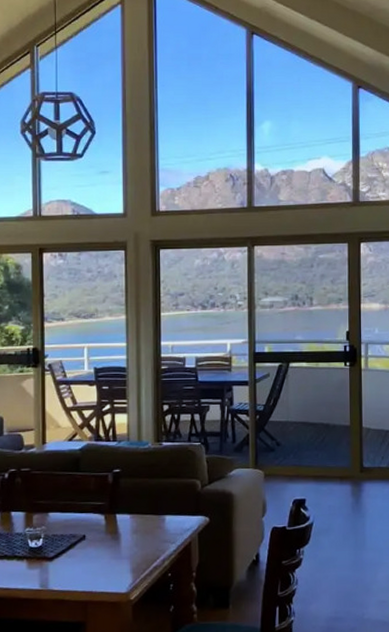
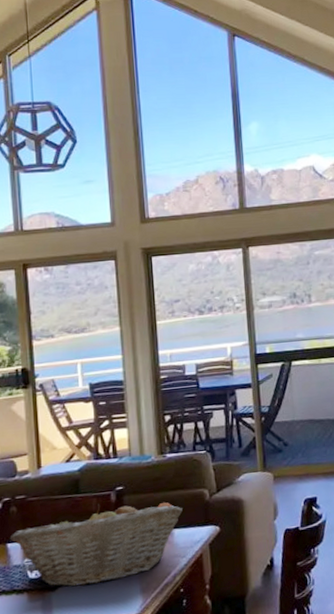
fruit basket: none [15,484,175,560] -> present [11,502,183,587]

